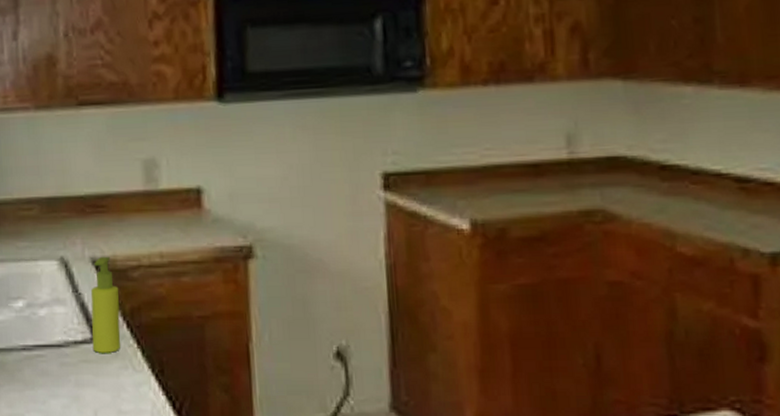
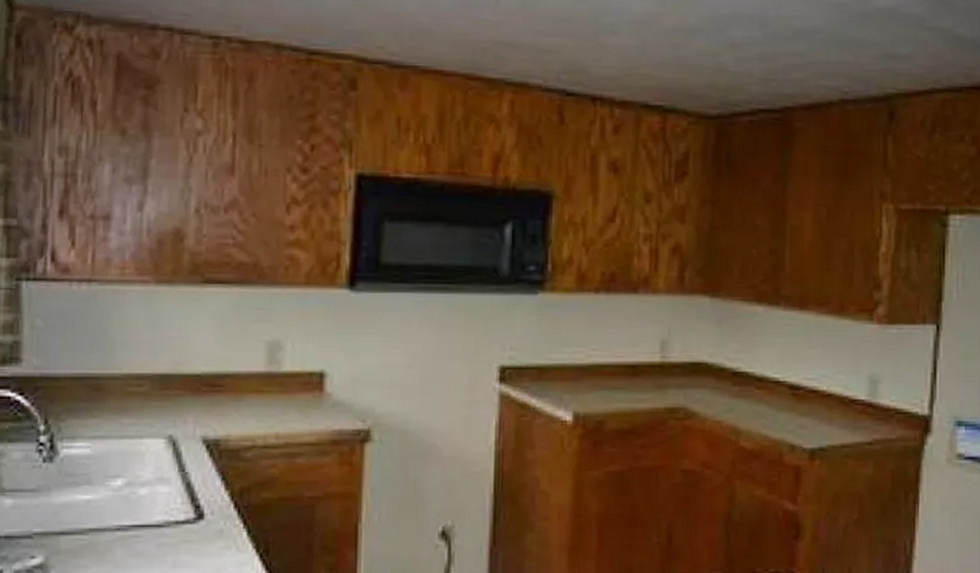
soap dispenser: present [90,256,121,353] -> none [195,435,230,533]

